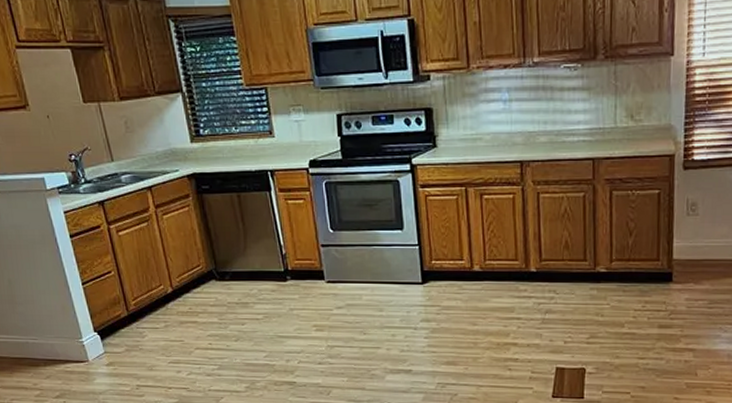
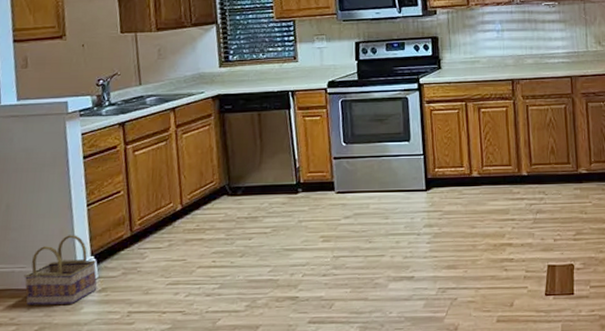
basket: none [38,311,105,375] -> present [24,235,97,306]

